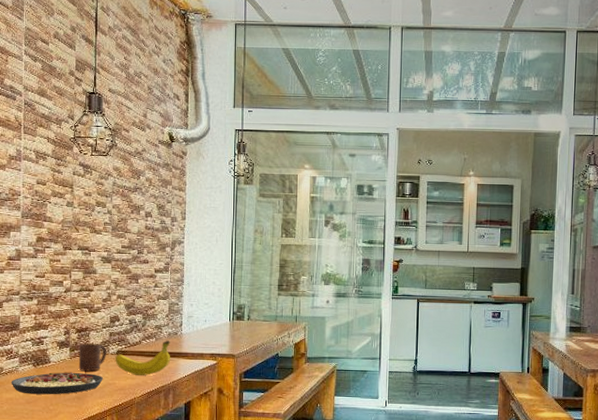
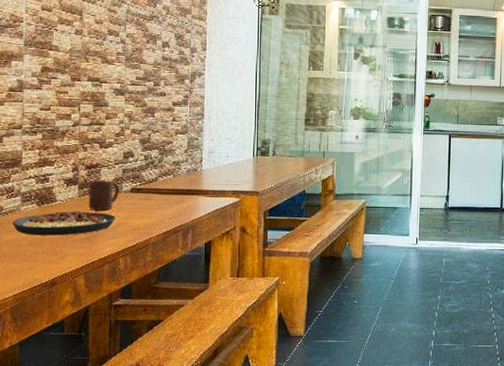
fruit: present [115,340,171,376] -> none [129,177,190,214]

